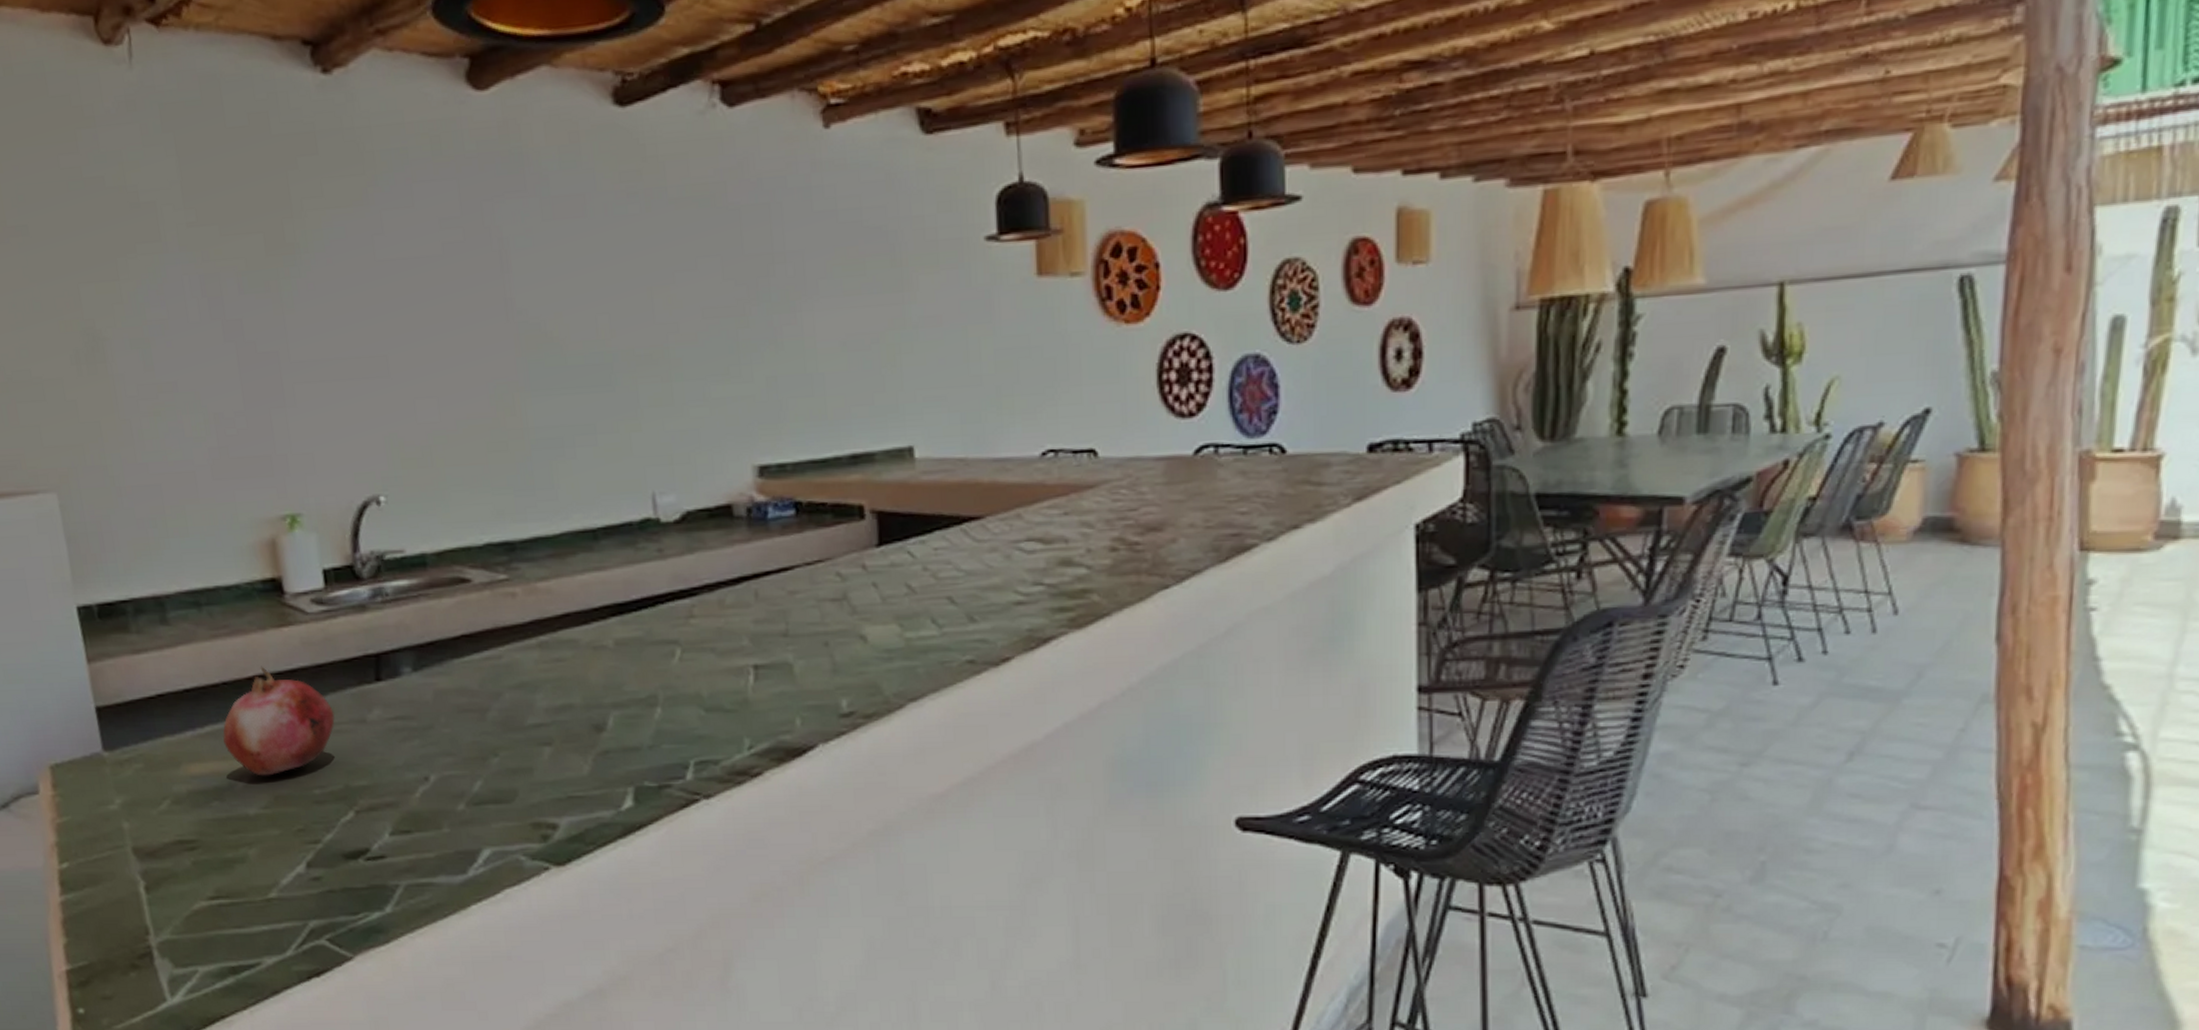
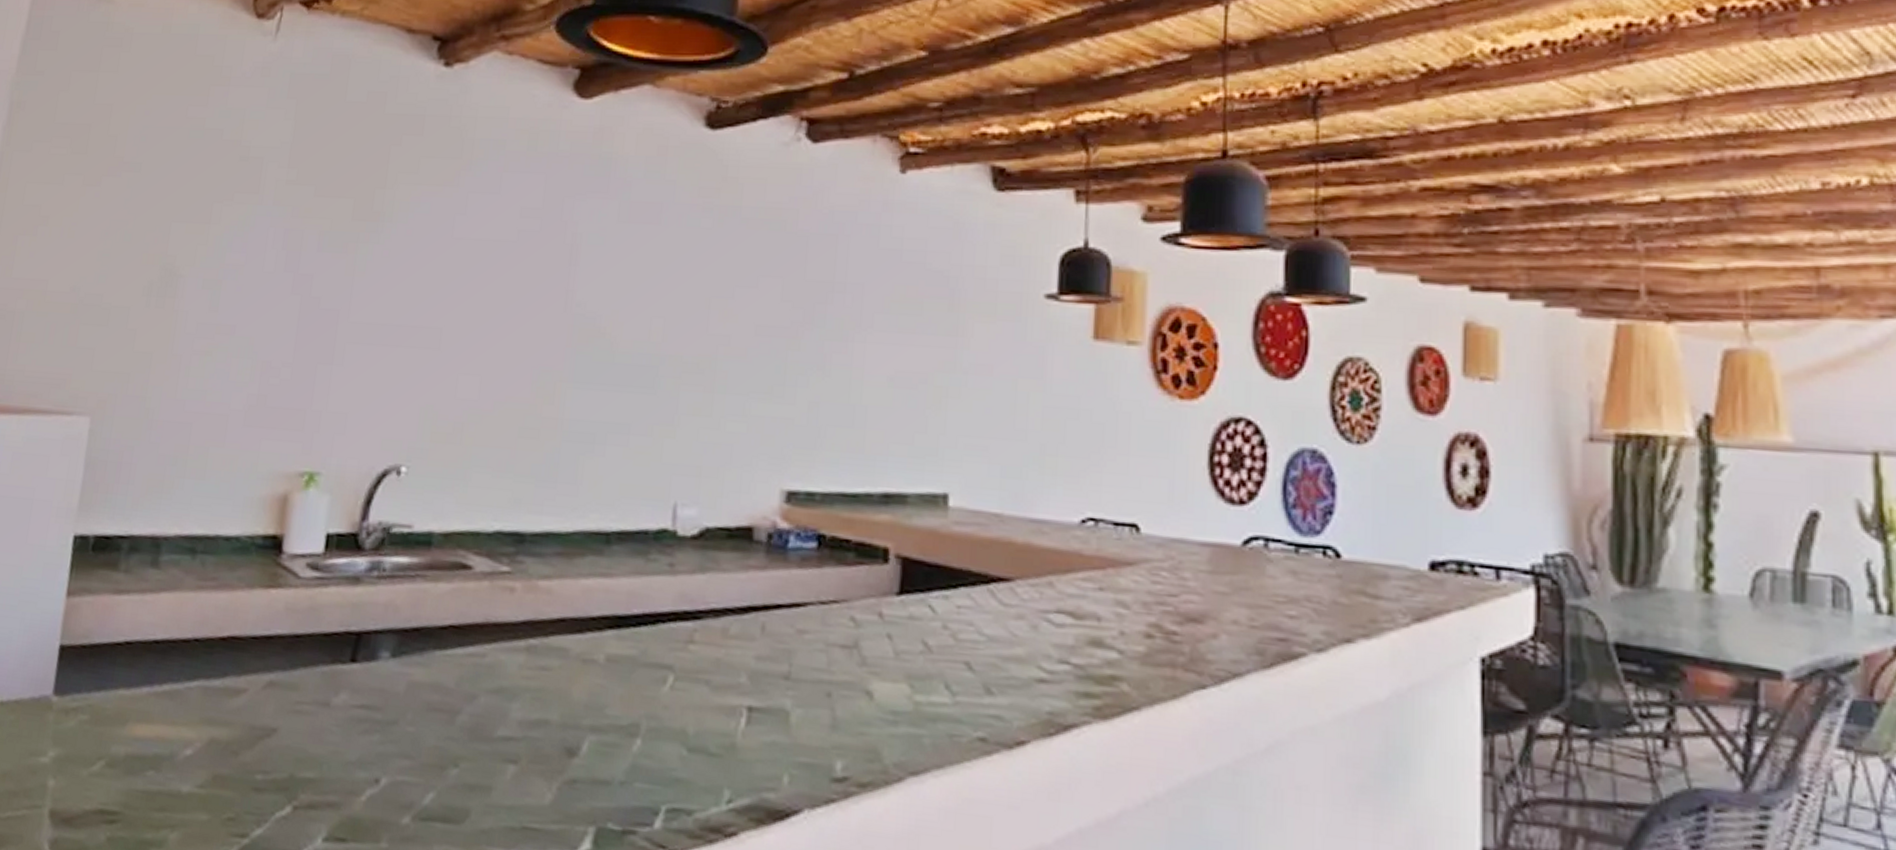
fruit: present [222,666,336,776] -> none [178,627,300,751]

